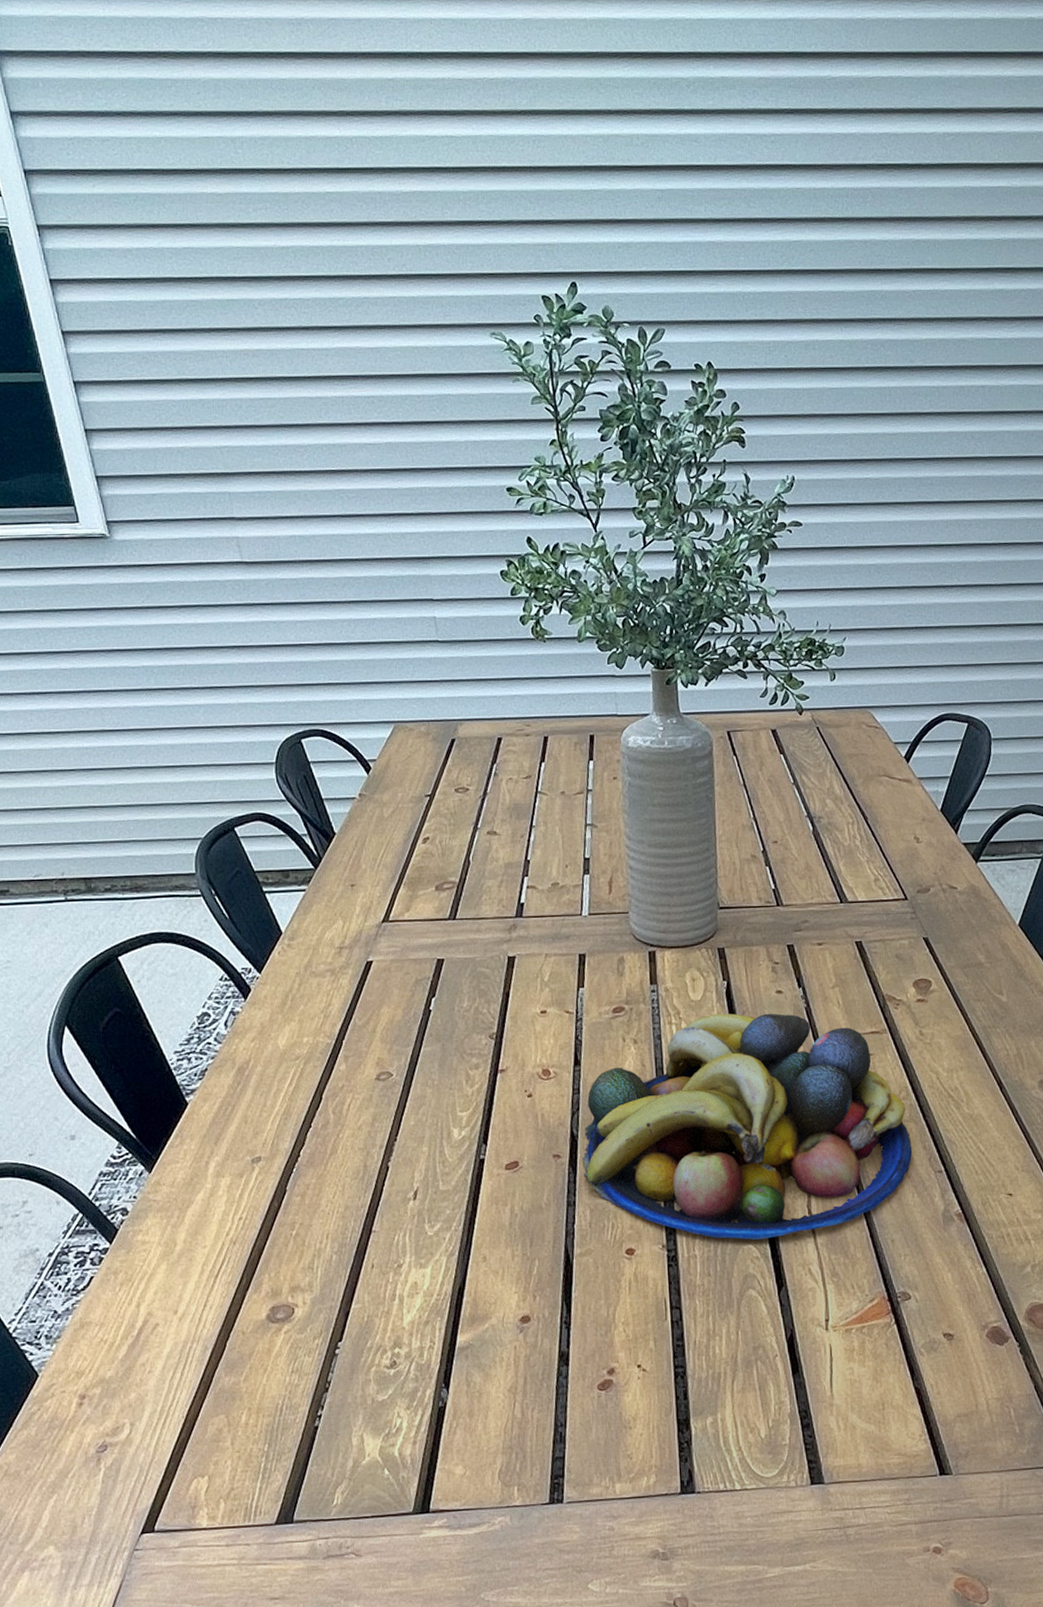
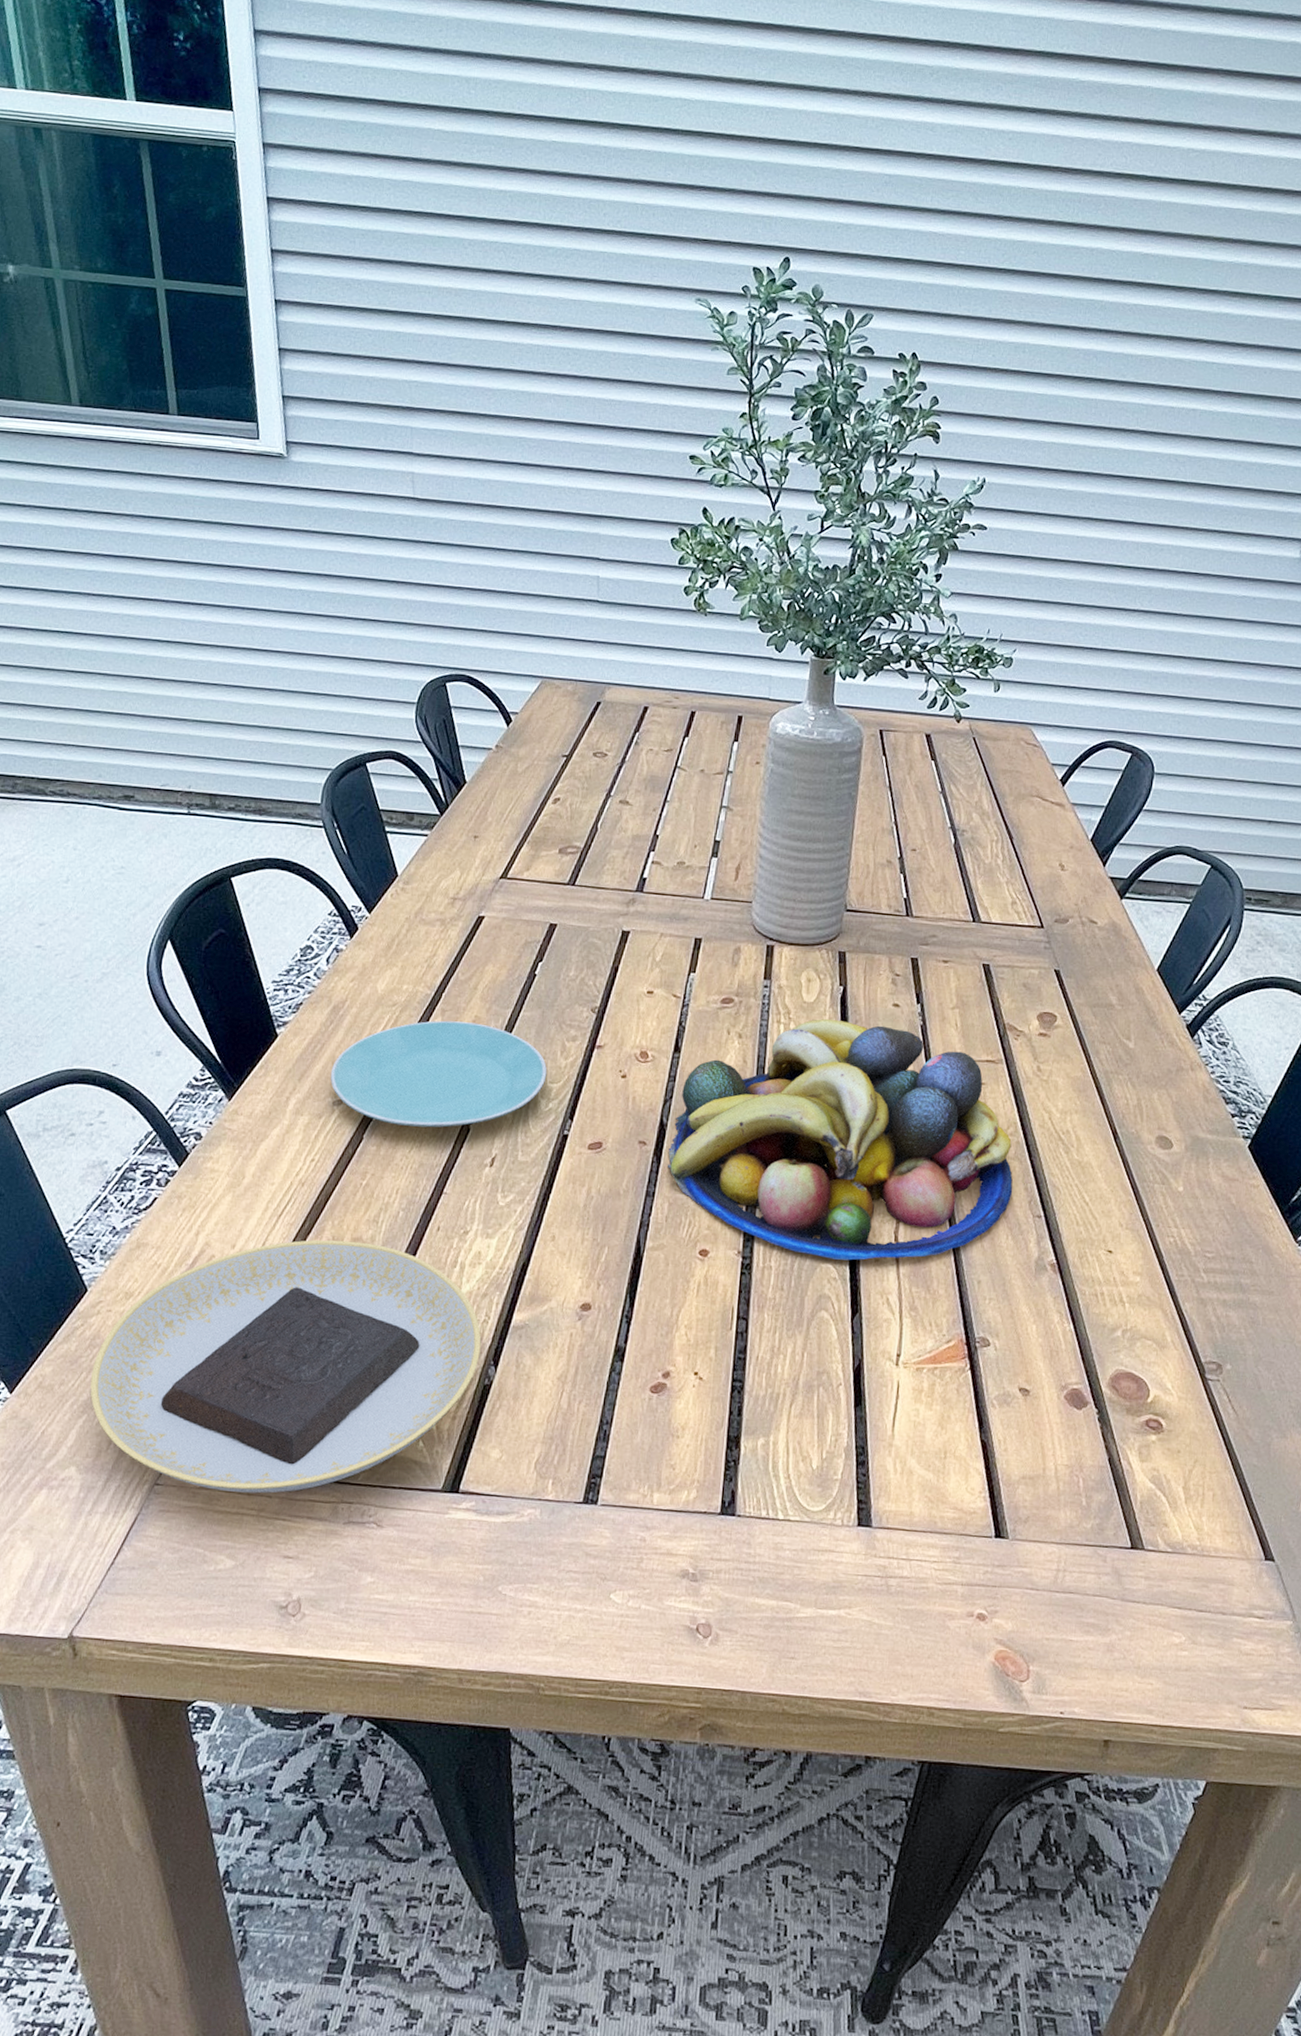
plate: none [55,1289,431,1547] -> present [90,1239,482,1494]
plate: none [245,1064,456,1173] -> present [330,1020,547,1128]

